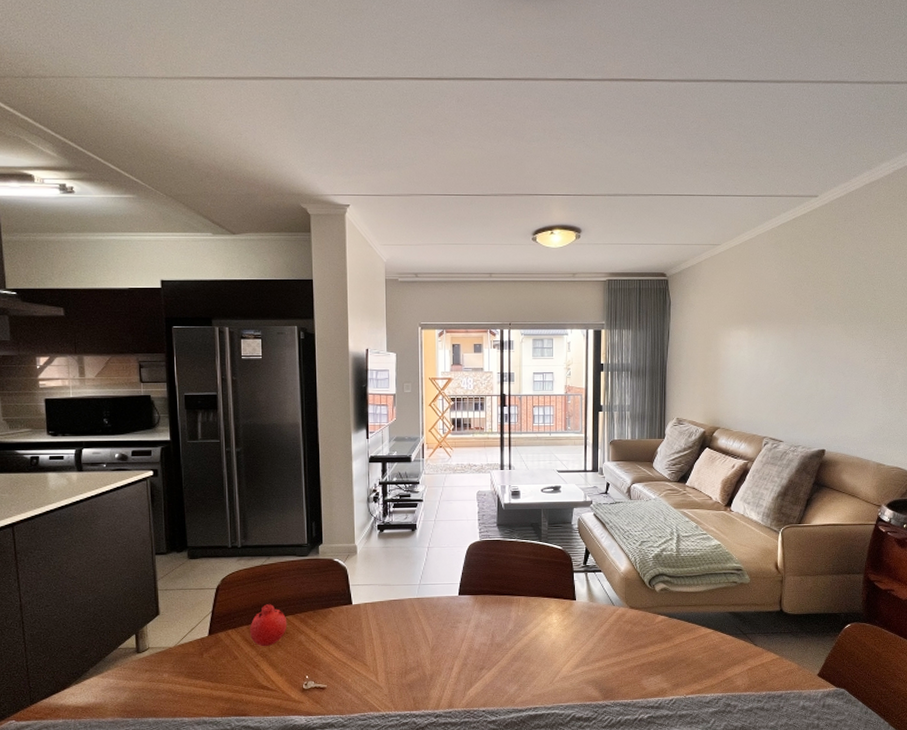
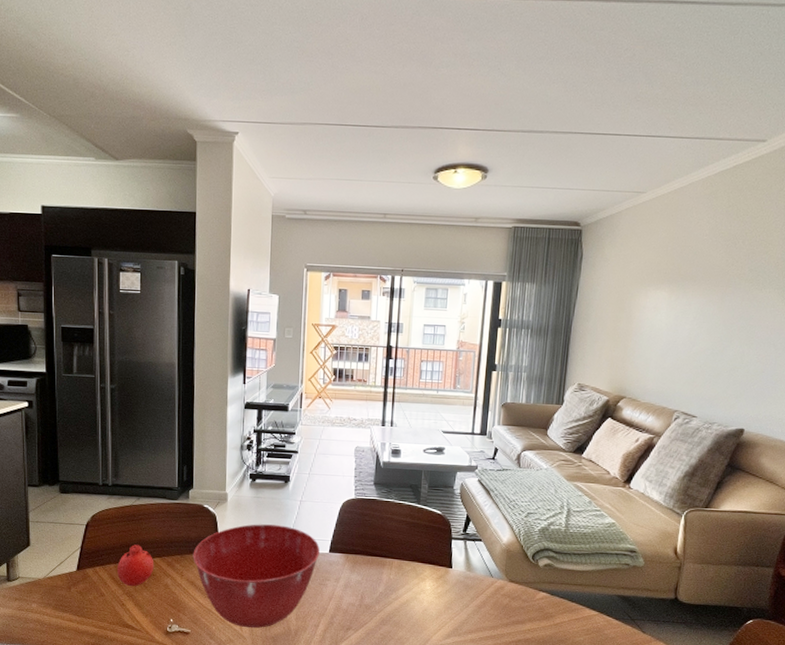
mixing bowl: none [325,573,449,678] -> present [193,524,320,629]

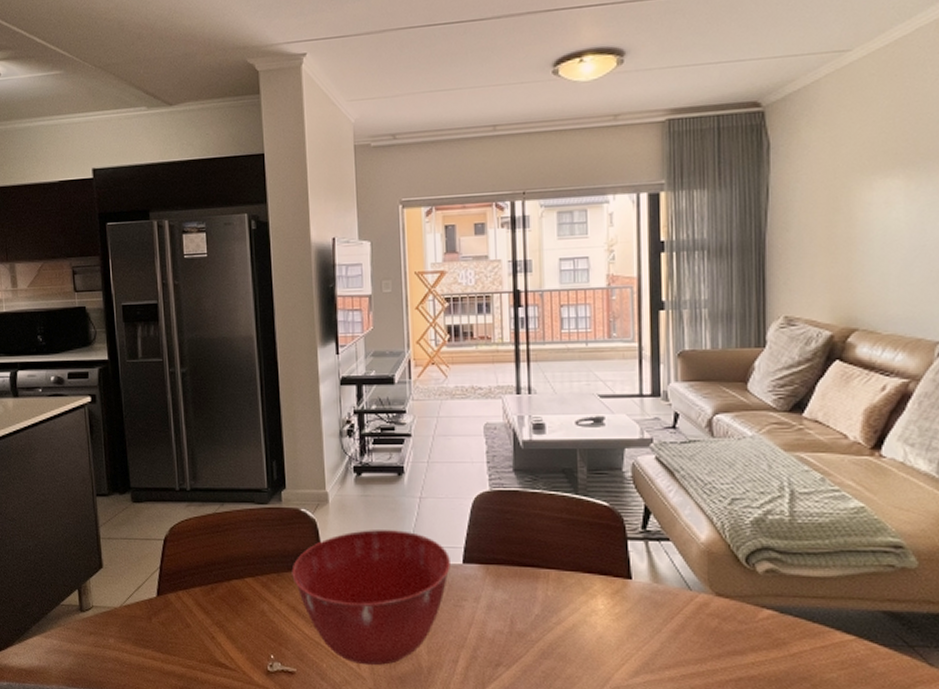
fruit: present [117,544,154,587] -> none [203,562,247,615]

